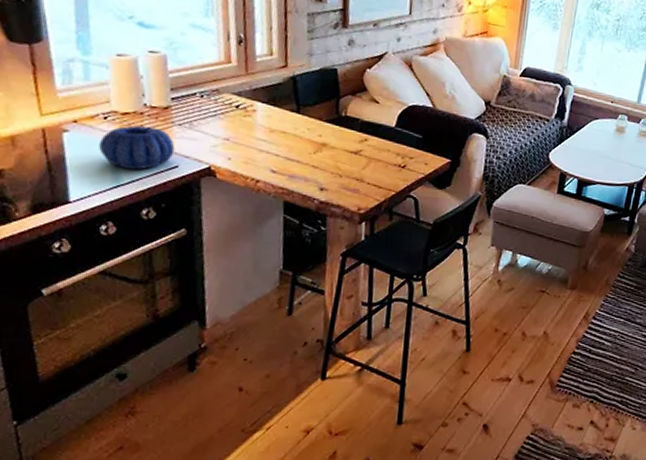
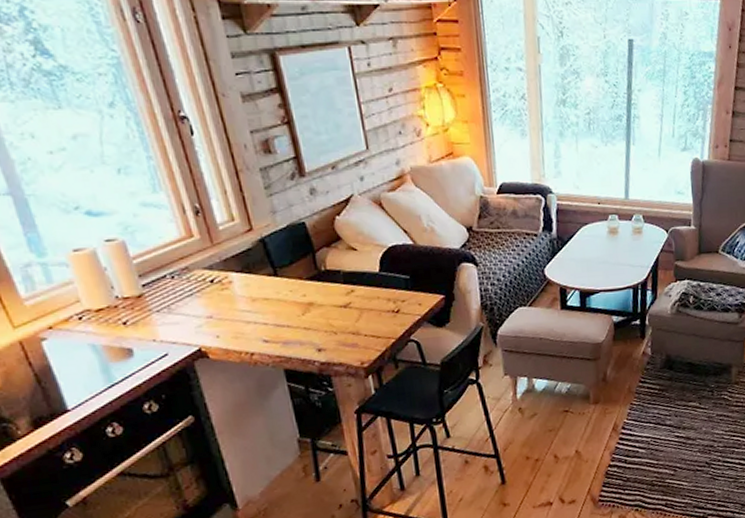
decorative bowl: present [99,125,175,170] -> none [81,319,161,367]

